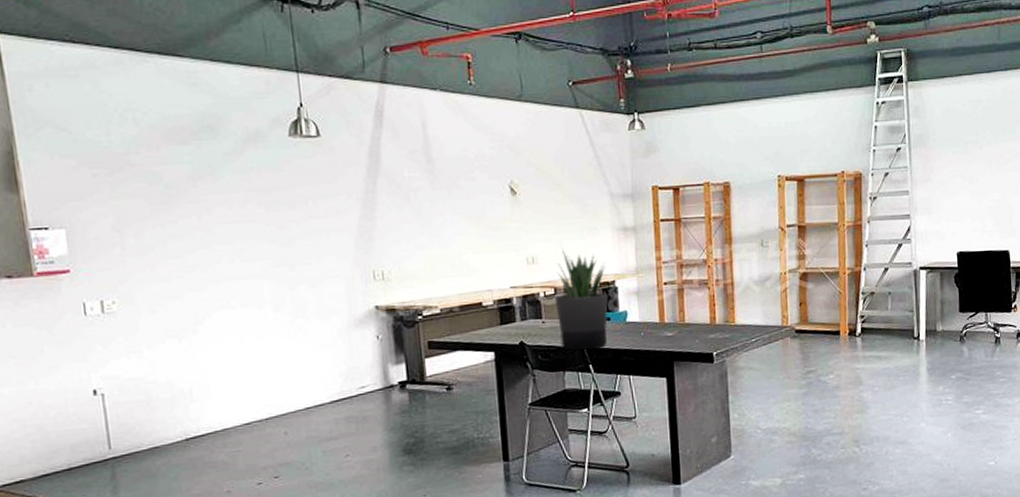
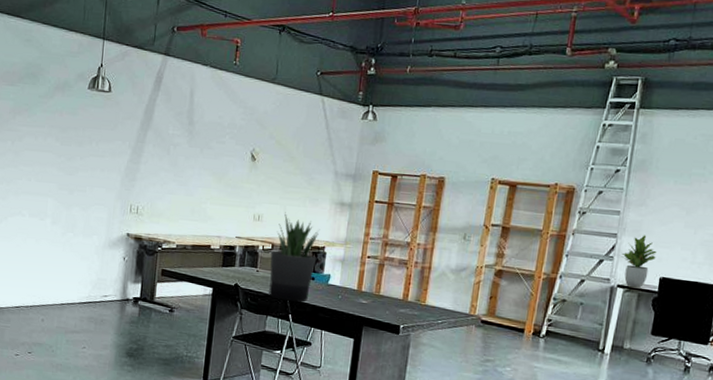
potted plant: none [917,211,950,268] -> present [621,235,657,289]

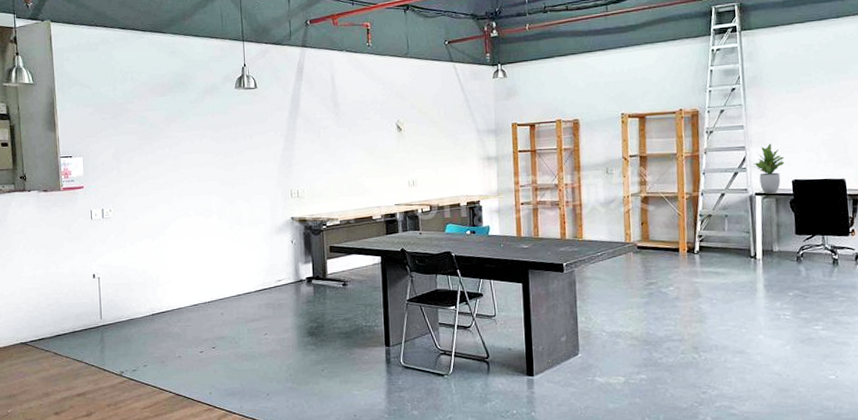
planter: present [269,212,320,302] -> none [430,174,474,257]

